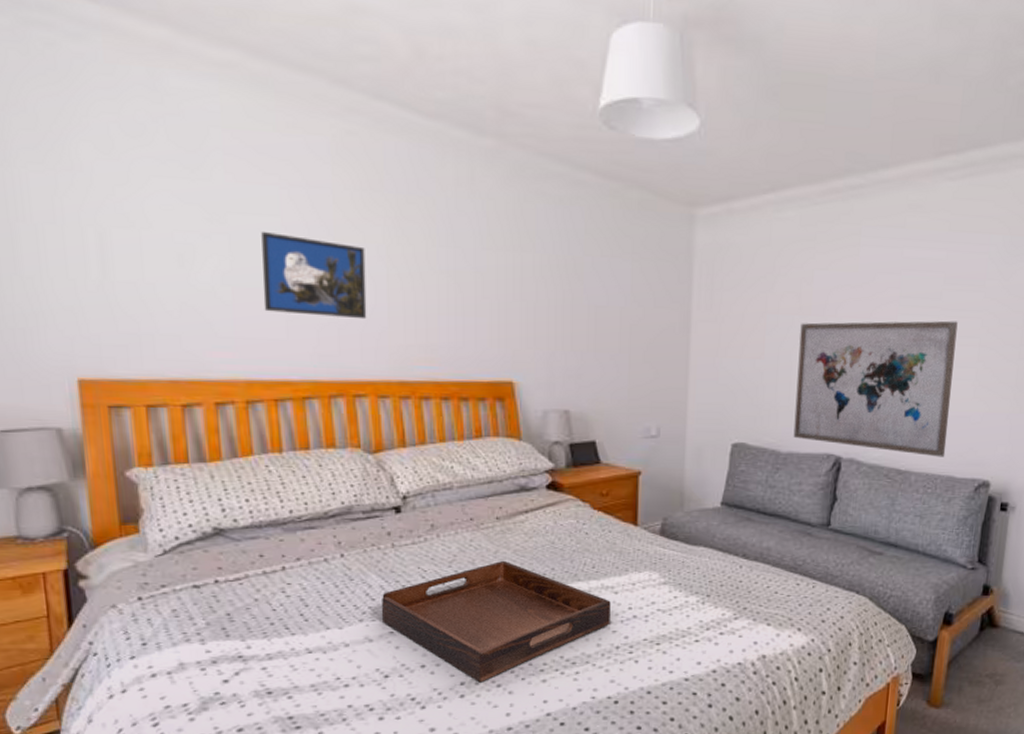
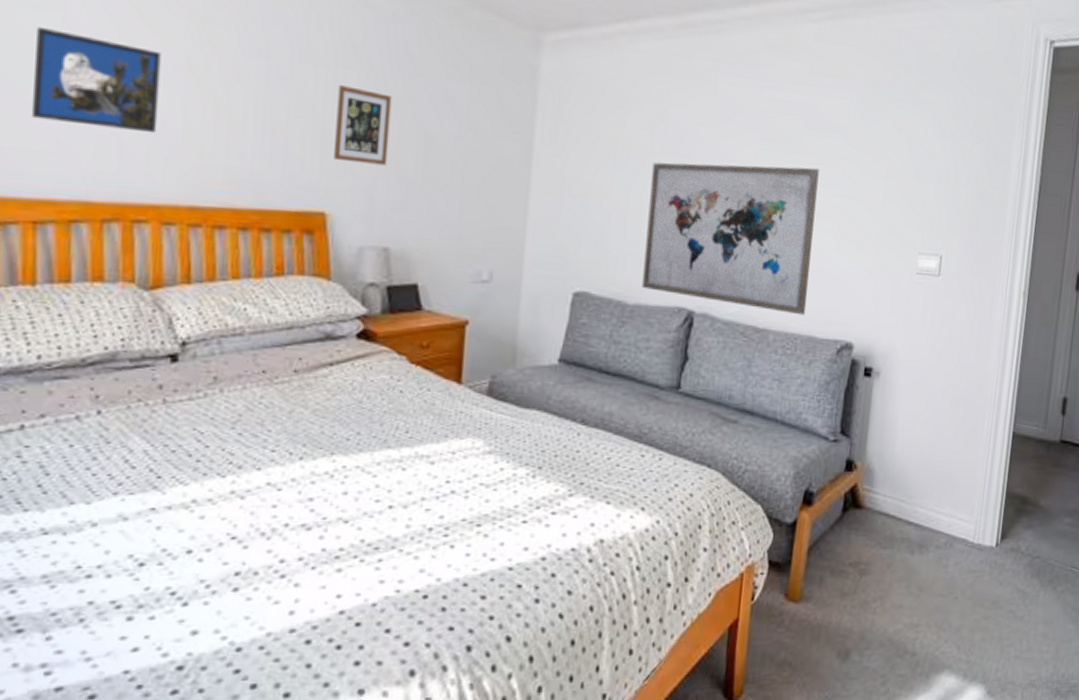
serving tray: present [381,560,611,683] -> none [141,421,425,573]
picture frame: none [517,268,564,338] -> present [334,85,392,166]

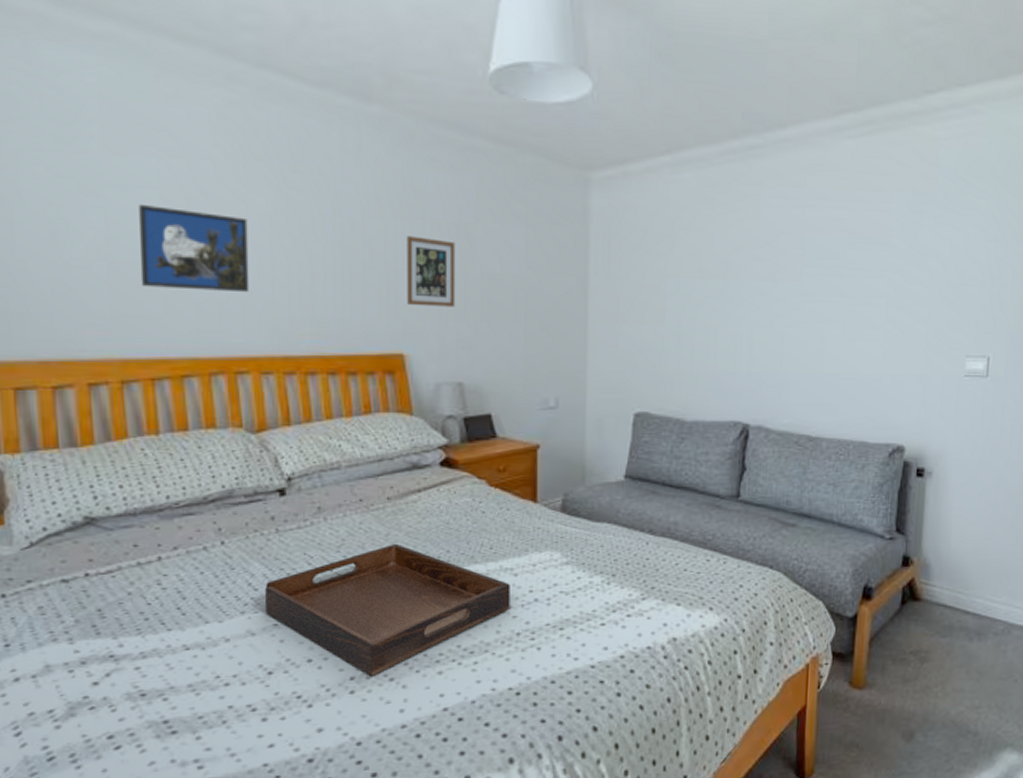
serving tray: none [141,421,425,573] -> present [264,543,510,677]
wall art: present [642,162,820,315] -> none [698,280,864,422]

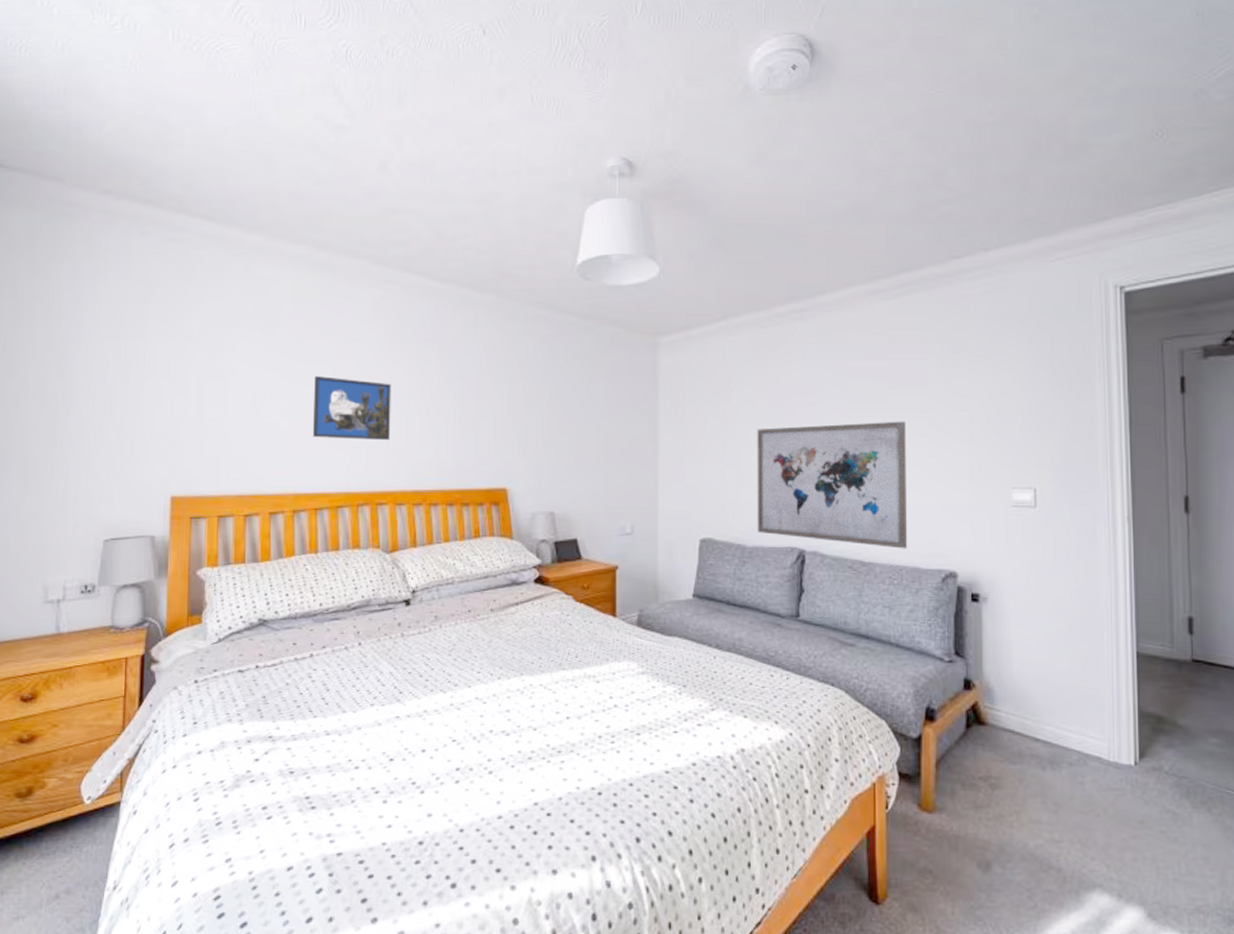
serving tray: present [264,543,510,677] -> none [389,649,593,769]
picture frame: present [407,236,456,307] -> none [510,393,549,450]
wall art: none [698,280,864,422] -> present [757,421,908,549]

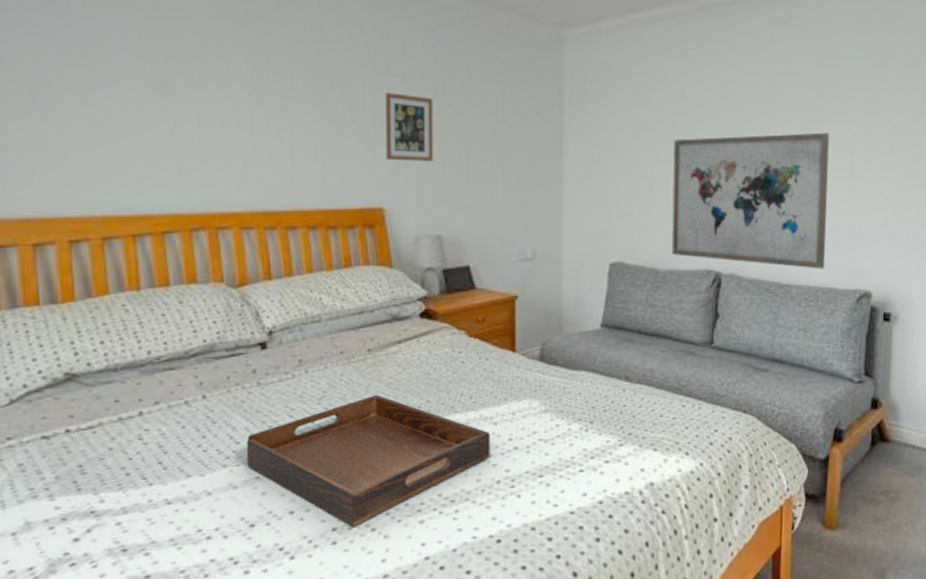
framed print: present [312,375,391,441] -> none [120,63,230,150]
serving tray: none [389,649,593,769] -> present [246,394,490,527]
picture frame: none [510,393,549,450] -> present [385,93,434,162]

